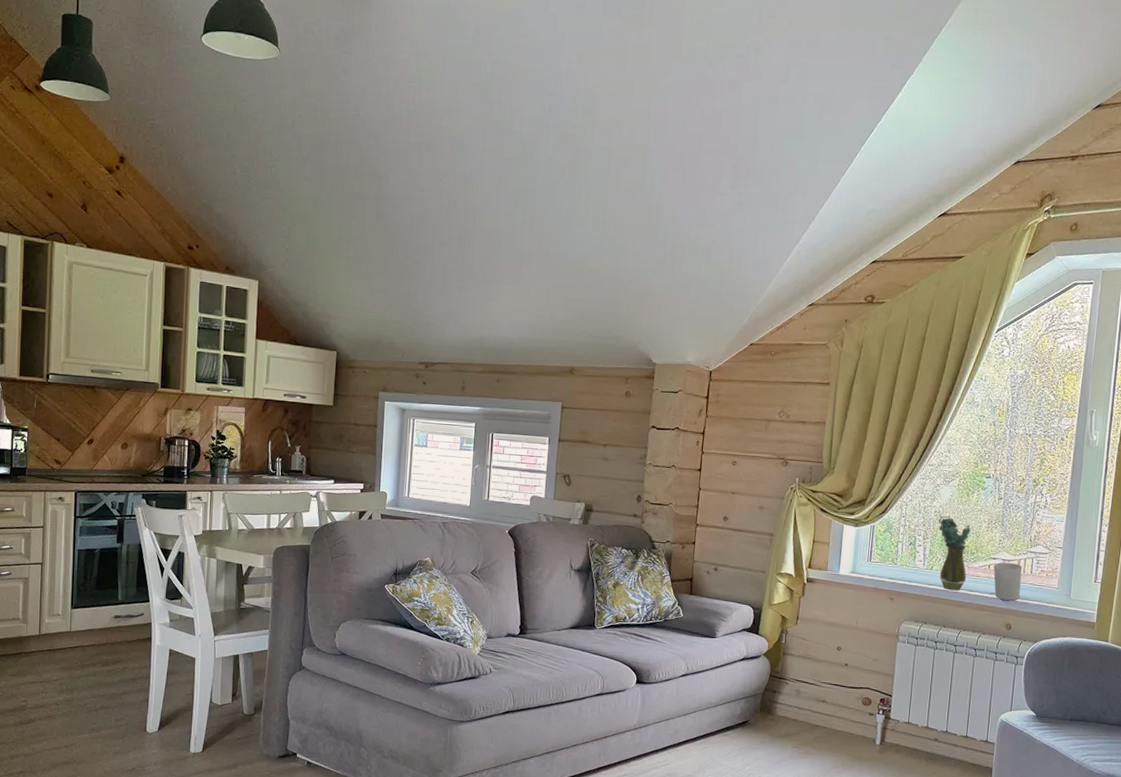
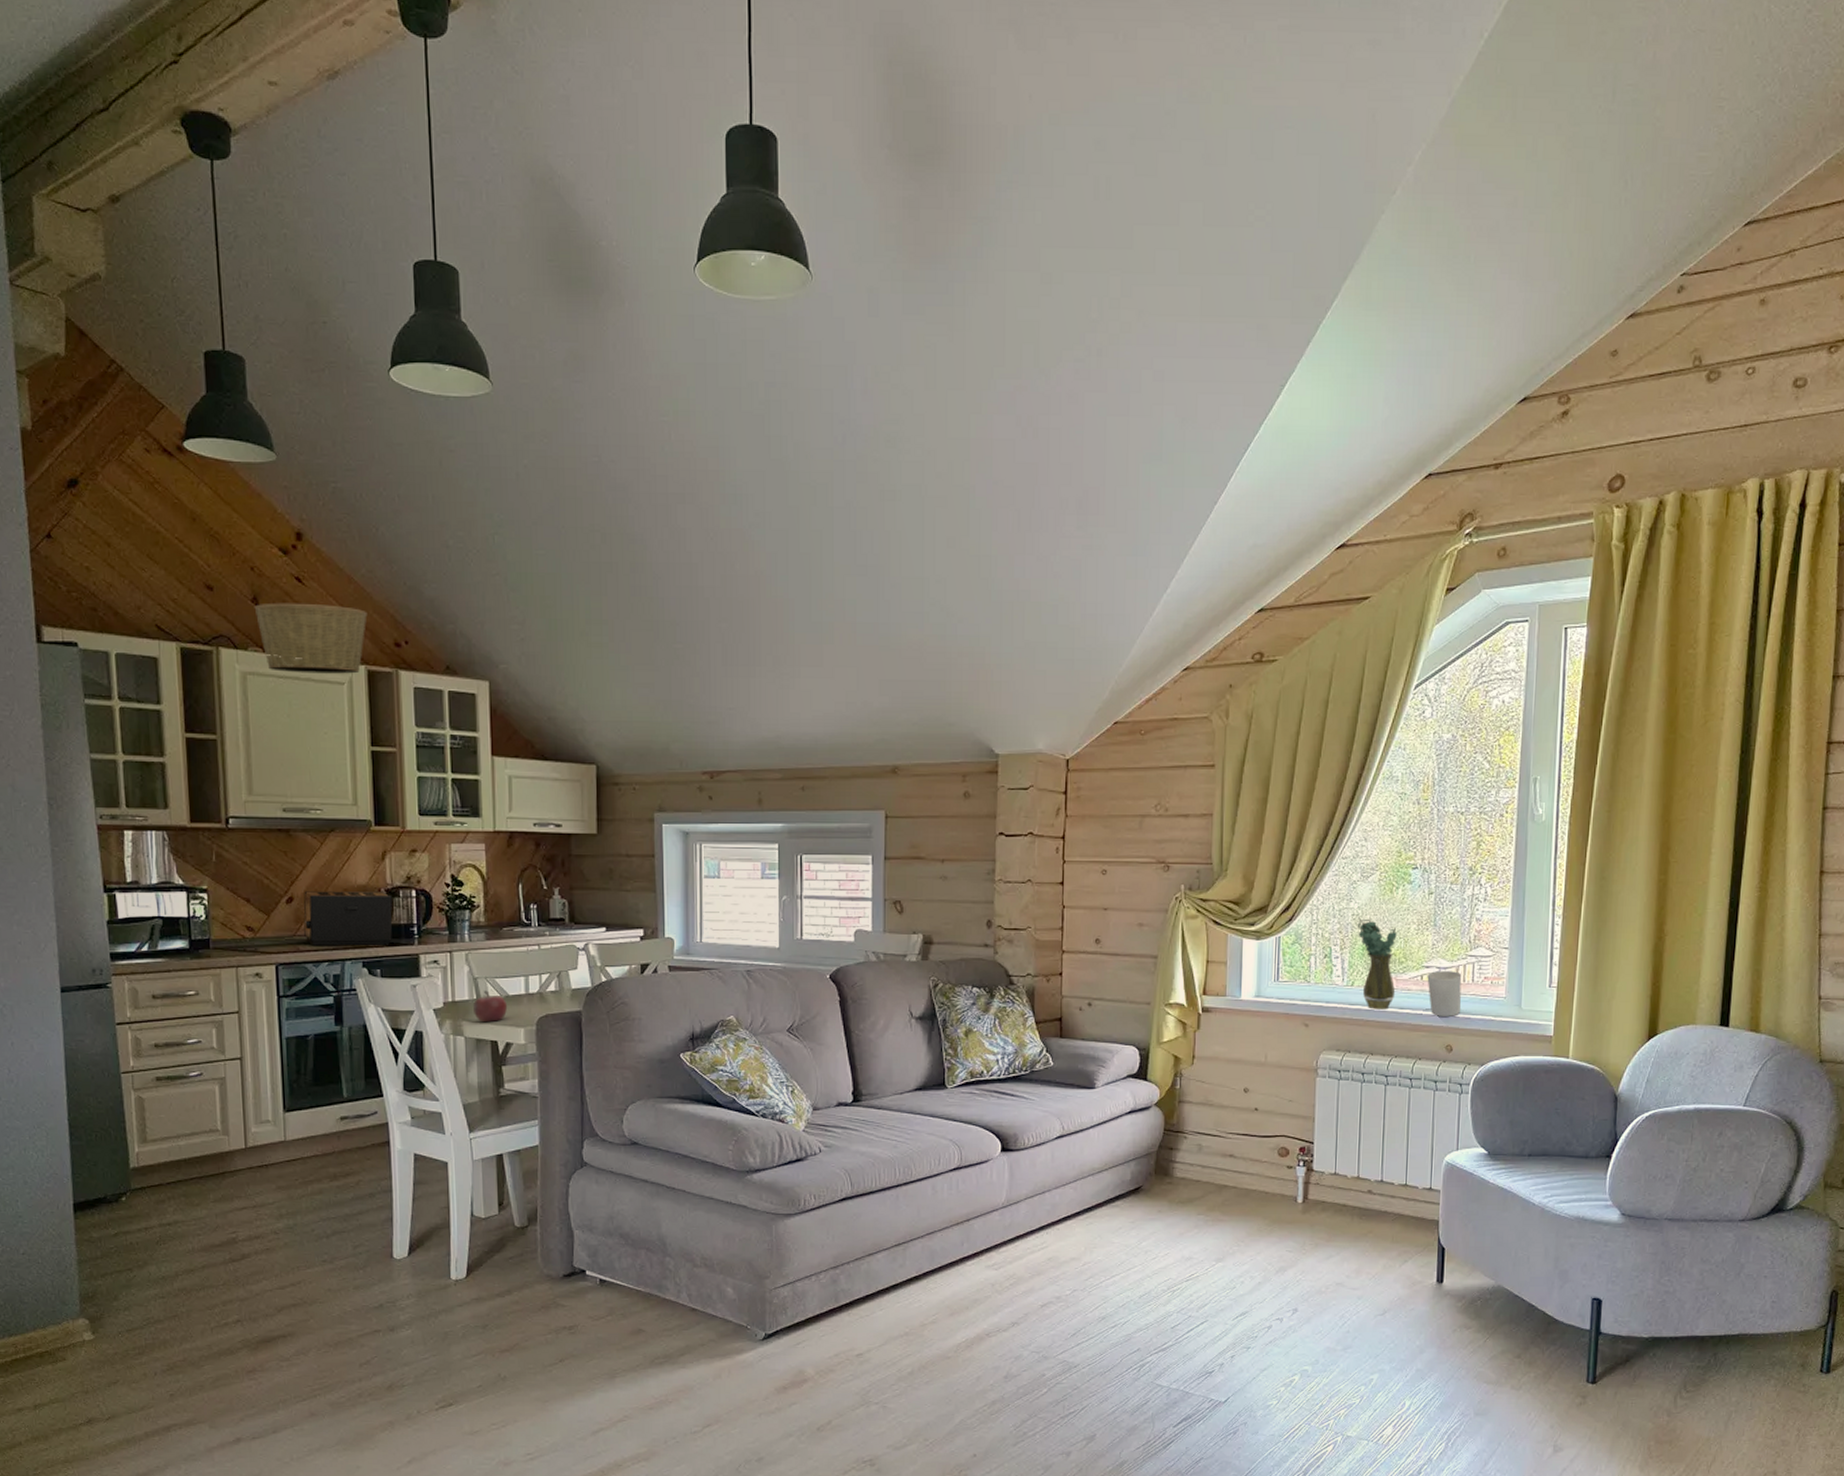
basket: none [83,210,169,268] -> present [254,603,368,674]
toaster: none [99,435,169,482] -> present [303,891,393,946]
fruit: none [225,523,252,549] -> present [473,990,507,1023]

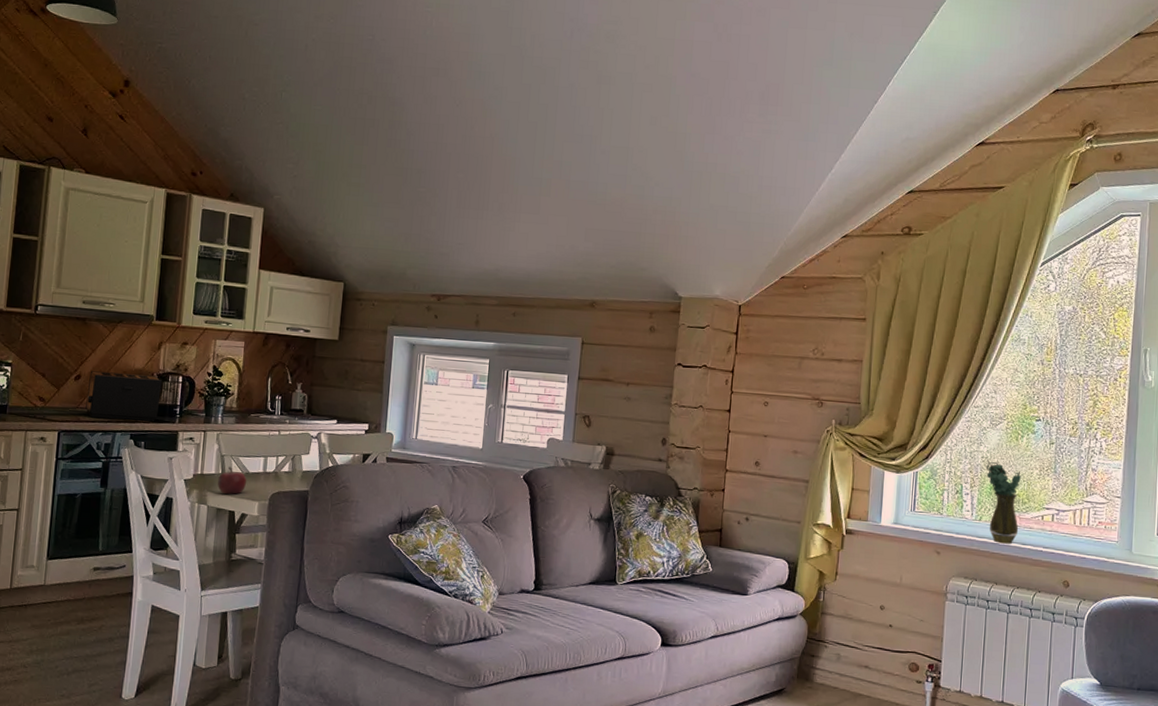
basket: present [254,603,368,674] -> none [83,134,173,195]
candle holder: present [1427,971,1462,1016] -> none [1047,513,1079,555]

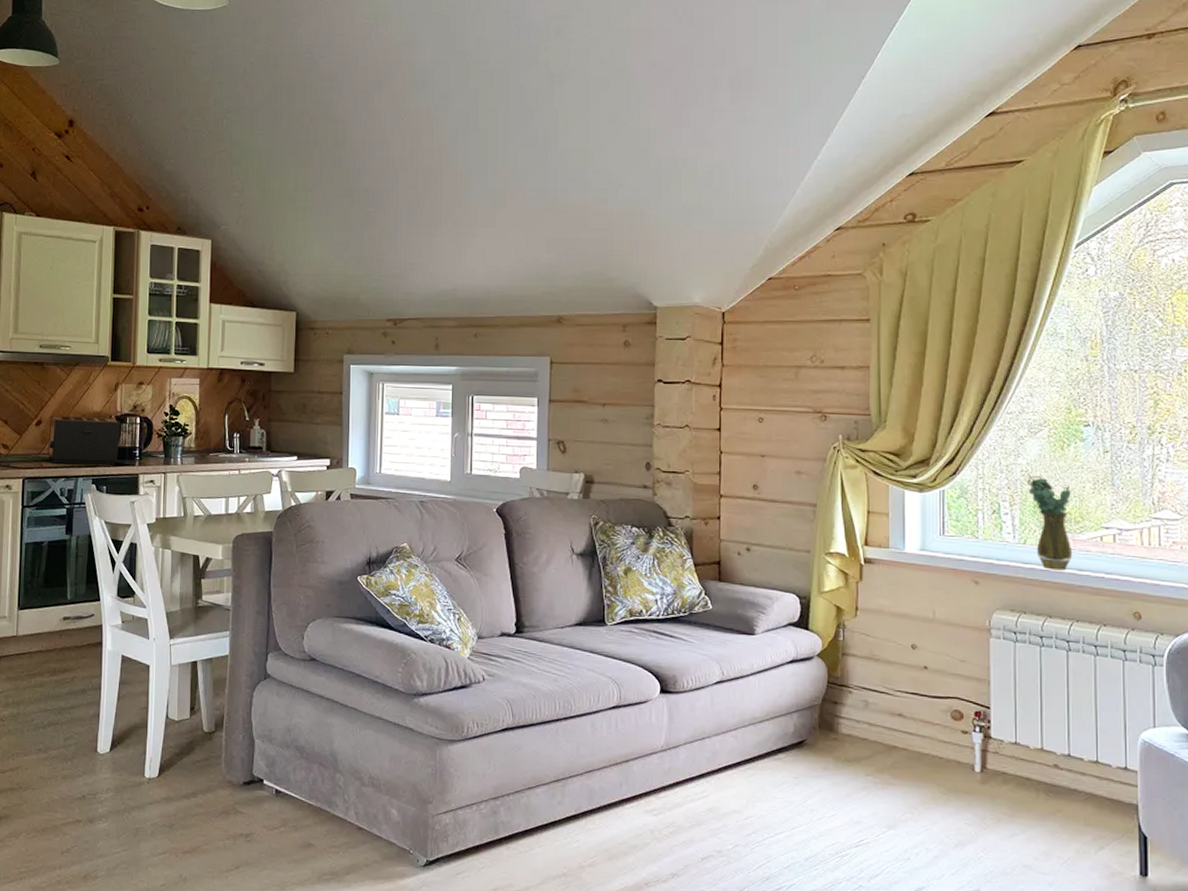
fruit: present [218,467,246,495] -> none [181,509,209,539]

